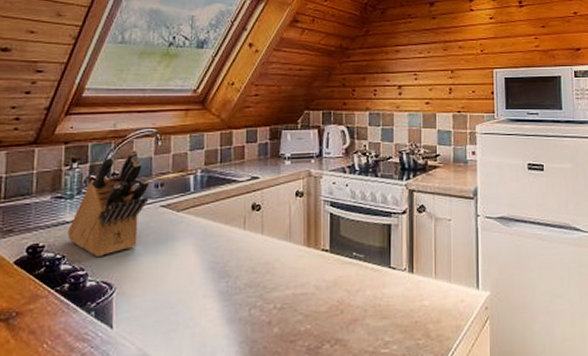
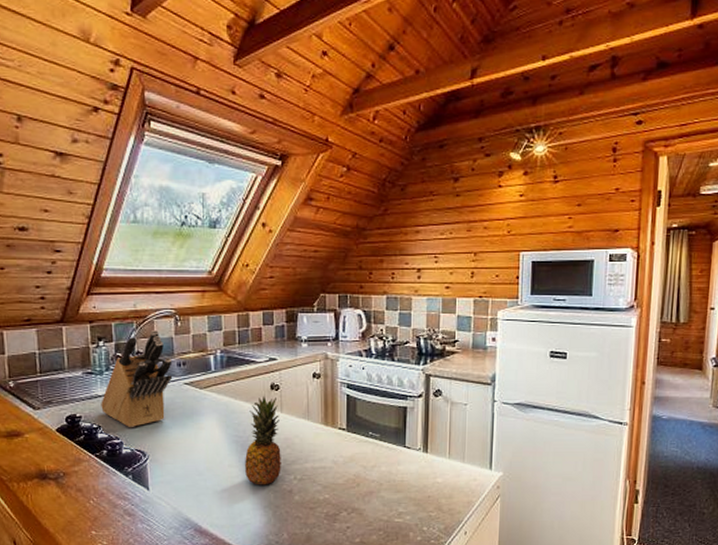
fruit: none [221,217,261,318] -> present [245,396,281,485]

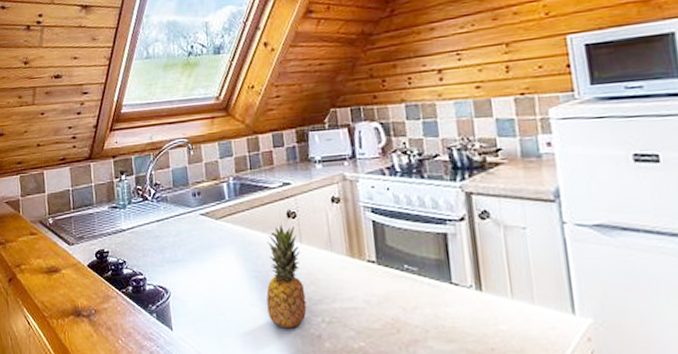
knife block: present [101,330,173,428] -> none [125,161,189,263]

